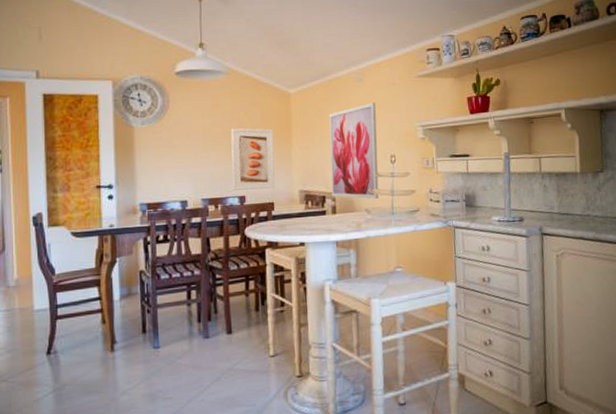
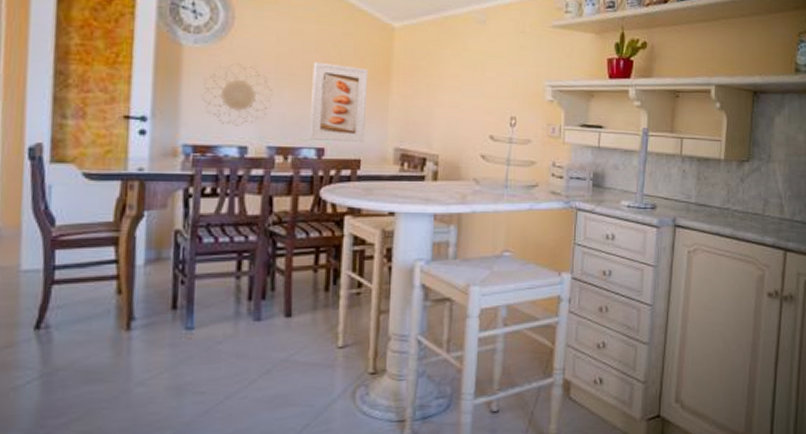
decorative wall piece: none [150,135,203,186] -> present [200,61,273,126]
wall art: present [329,102,379,199] -> none [434,51,500,167]

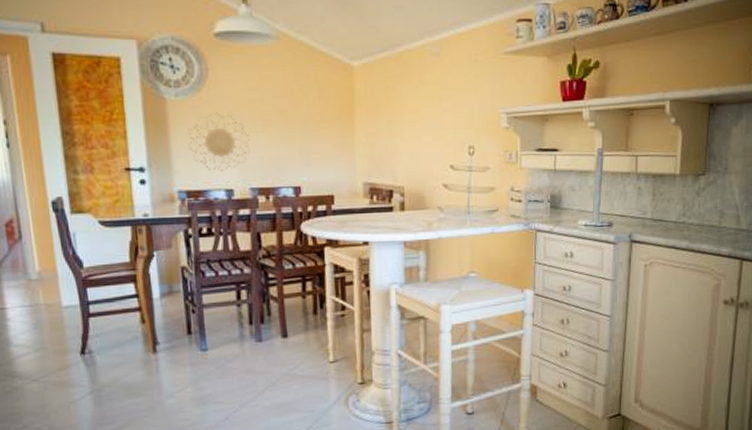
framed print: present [310,63,368,143] -> none [282,107,336,180]

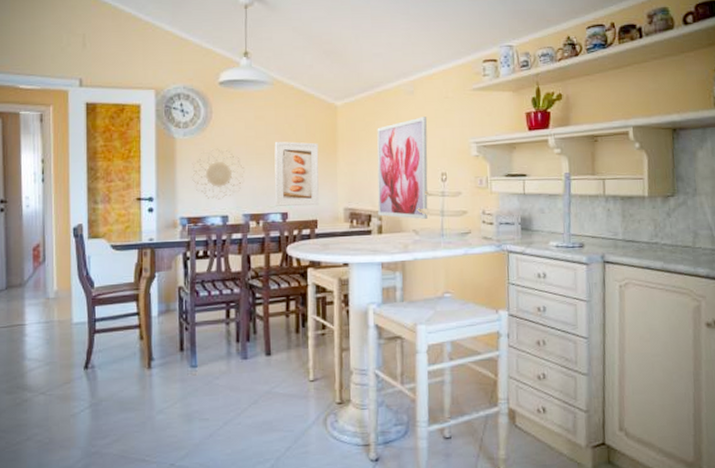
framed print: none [282,107,336,180] -> present [274,142,319,207]
wall art: none [399,82,455,196] -> present [377,117,428,219]

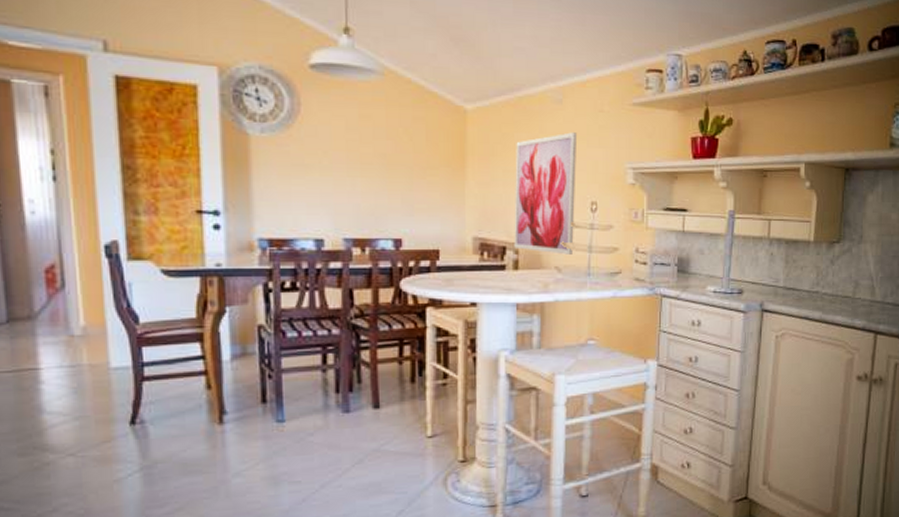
decorative wall piece: present [191,147,245,200] -> none [272,150,345,219]
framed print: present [274,142,319,207] -> none [385,150,443,233]

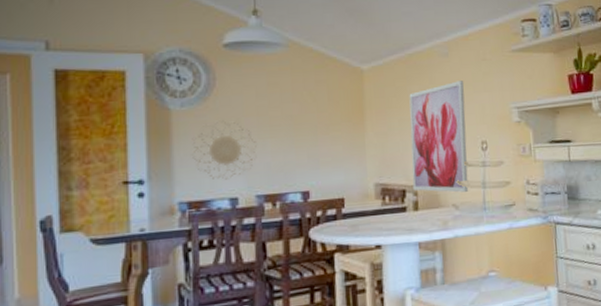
decorative wall piece: none [272,150,345,219] -> present [191,119,257,180]

